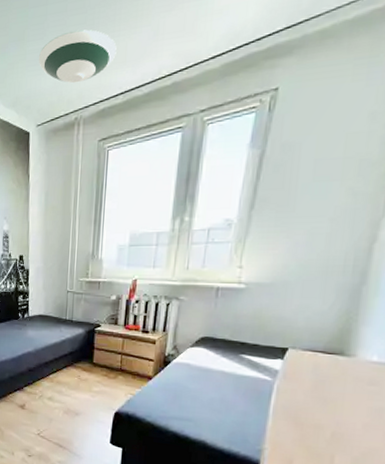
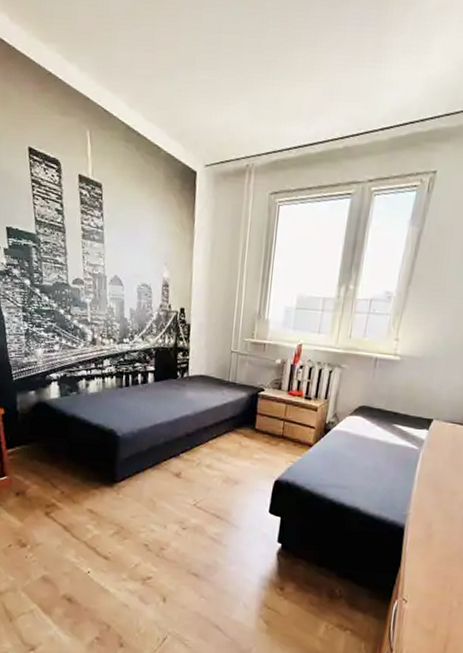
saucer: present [38,29,117,84] -> none [209,68,292,127]

